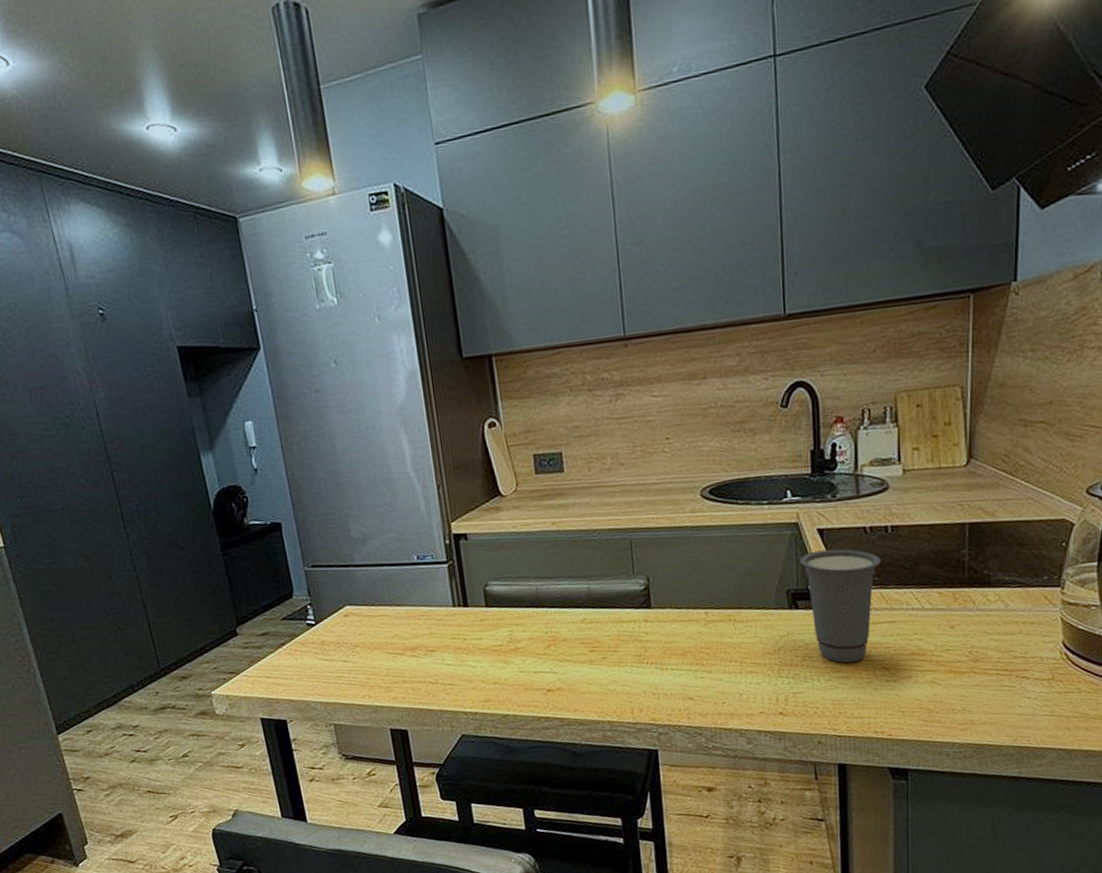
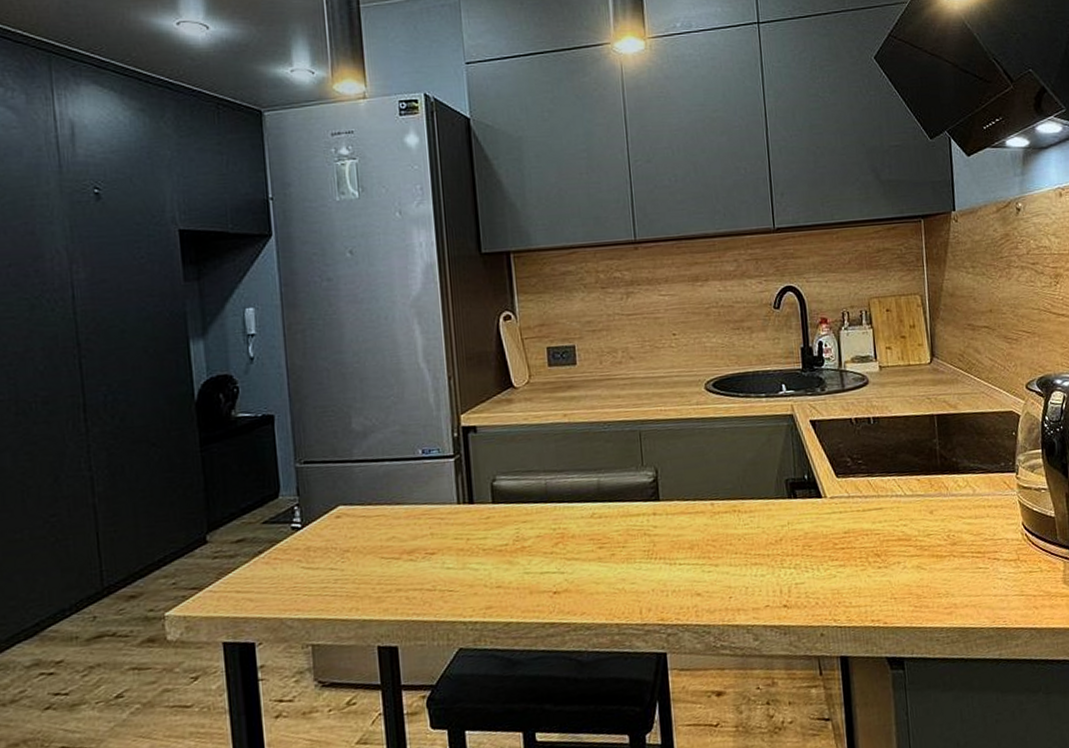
cup: present [799,548,881,663] -> none [795,439,867,551]

